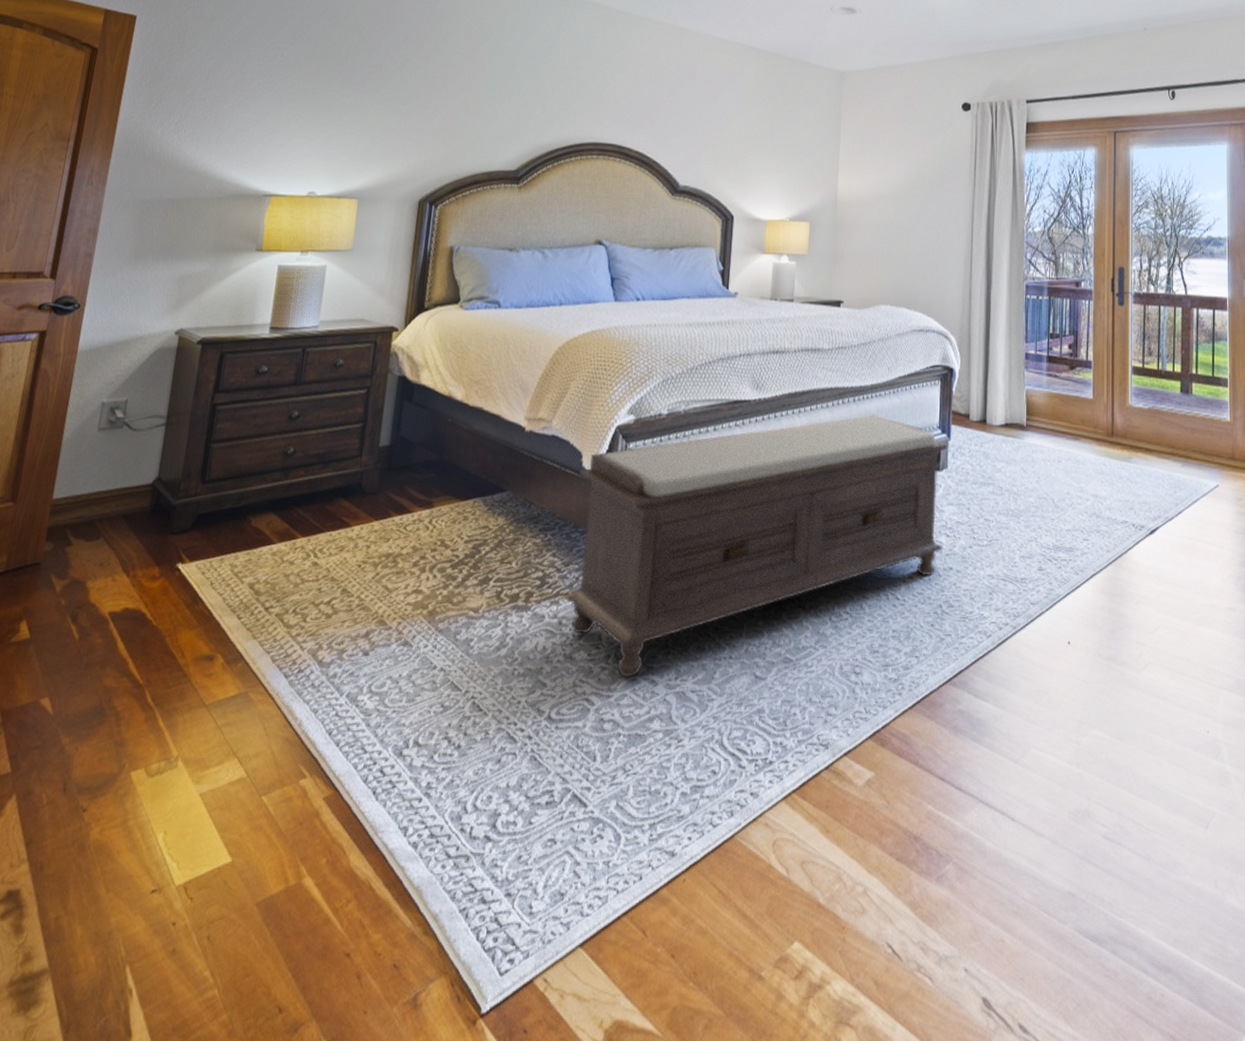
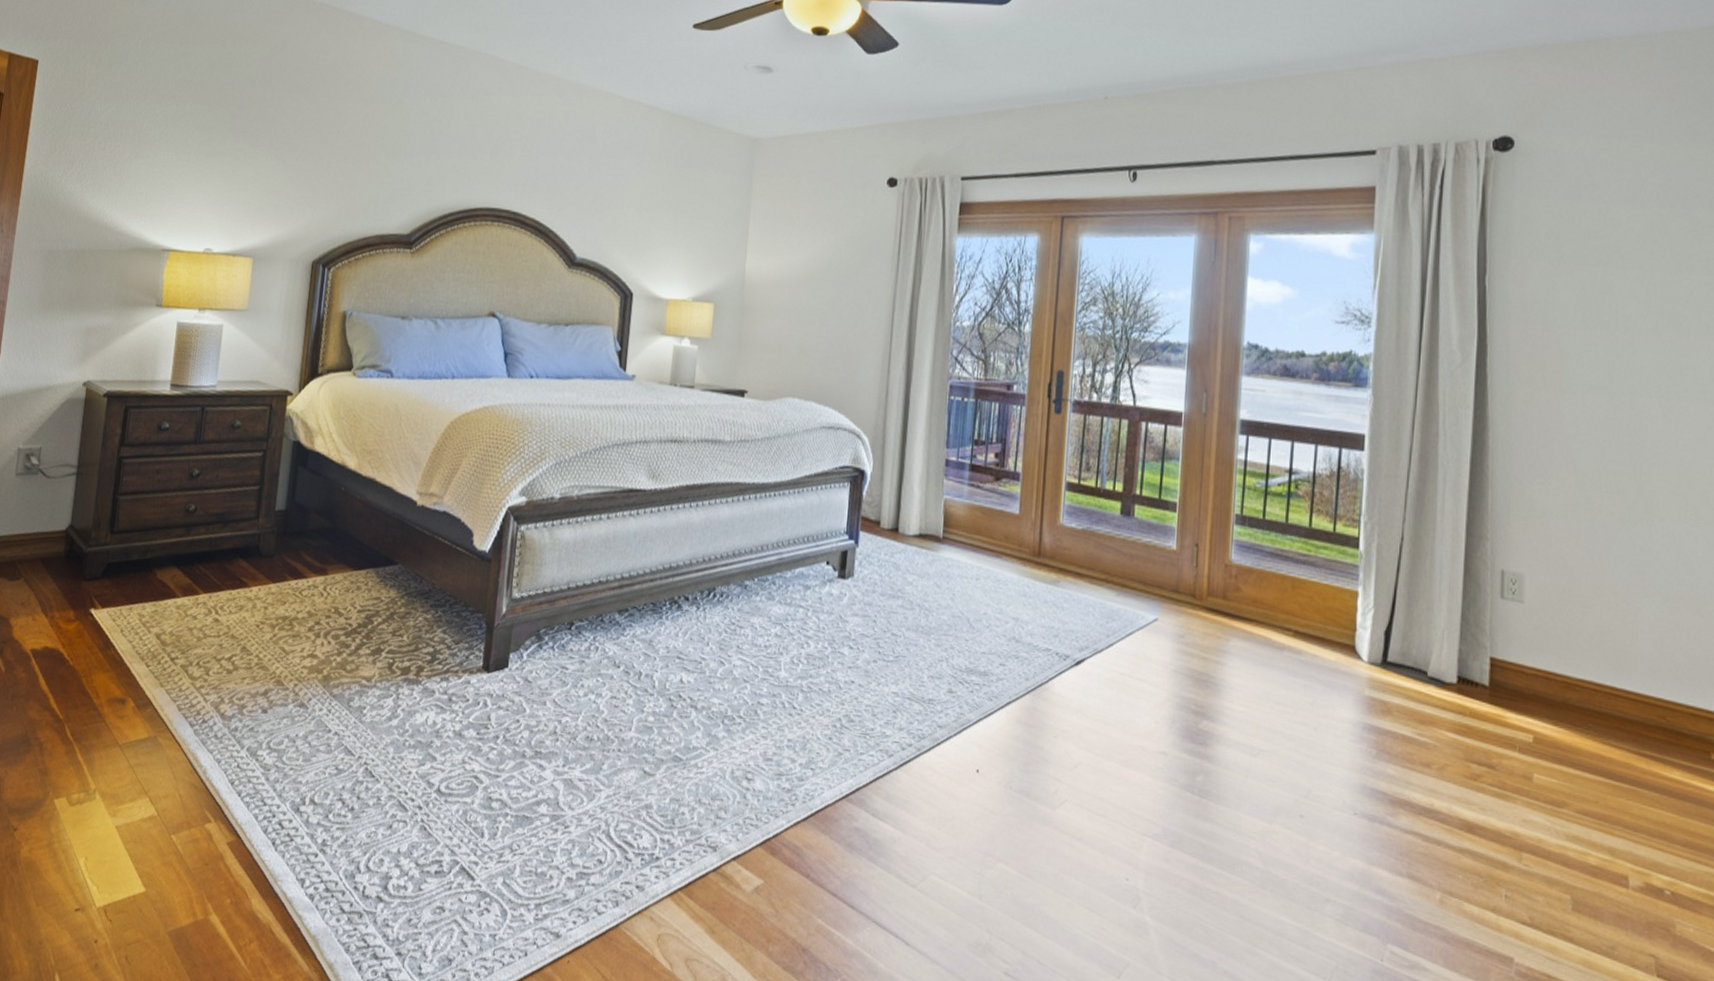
bench: present [566,414,948,678] -> none [456,514,855,760]

